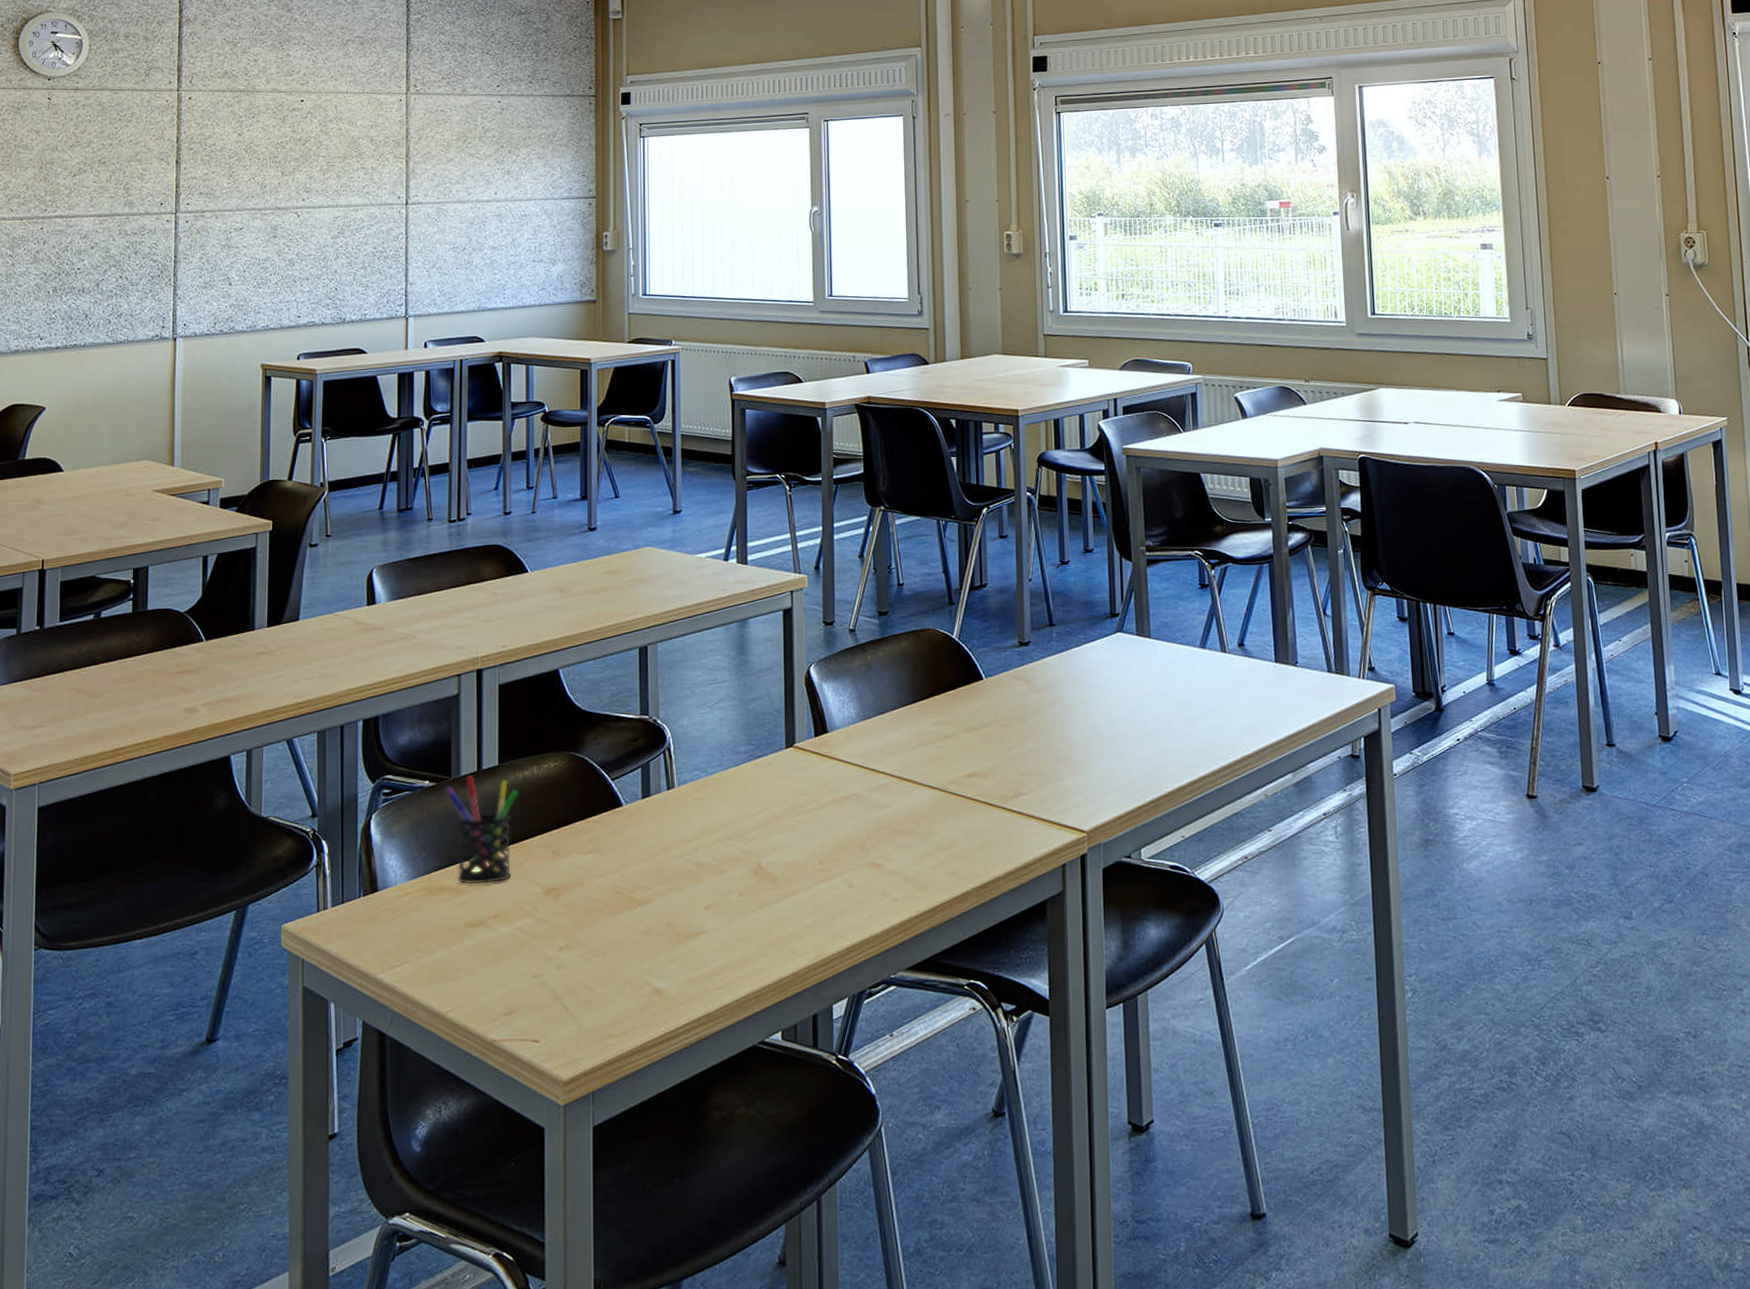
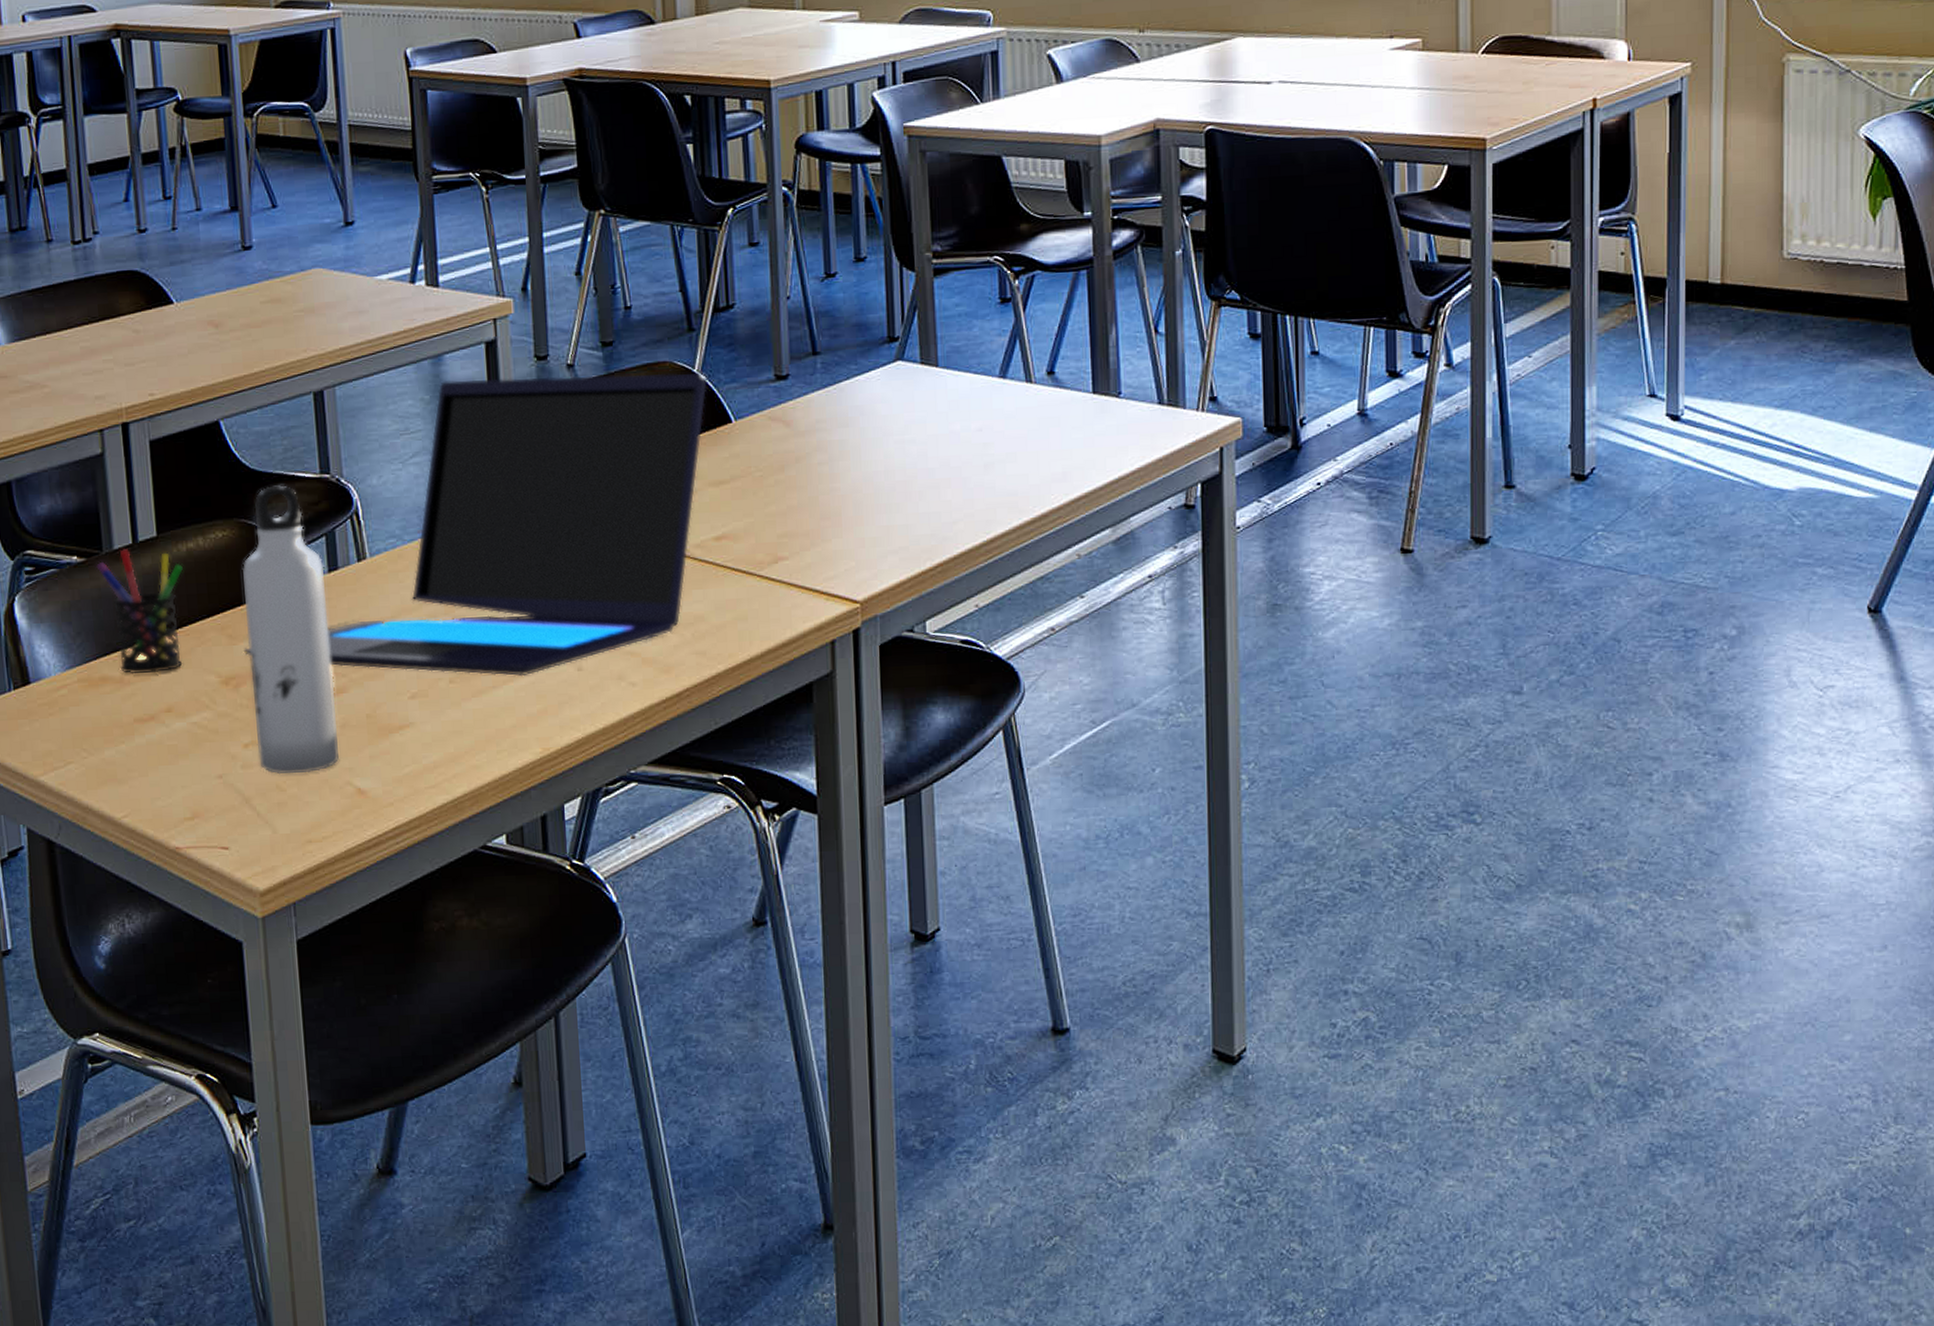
laptop: none [565,638,964,892] -> present [244,372,707,677]
water bottle: none [568,724,641,975] -> present [241,485,339,775]

